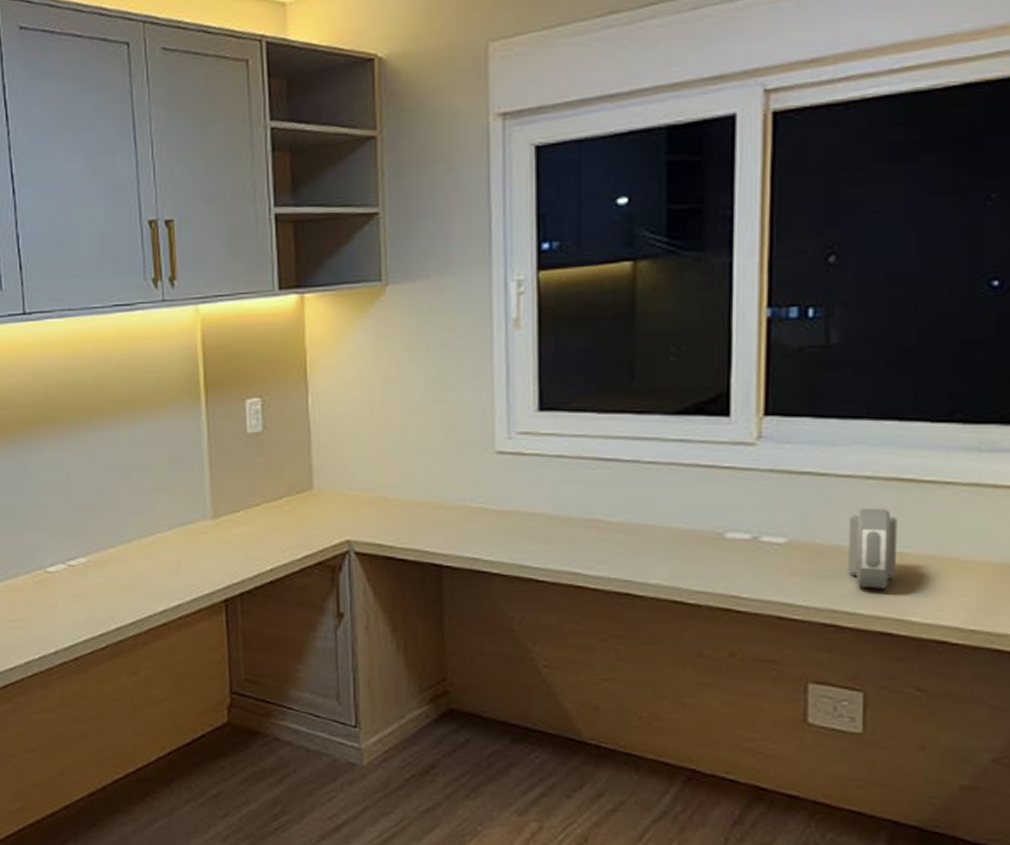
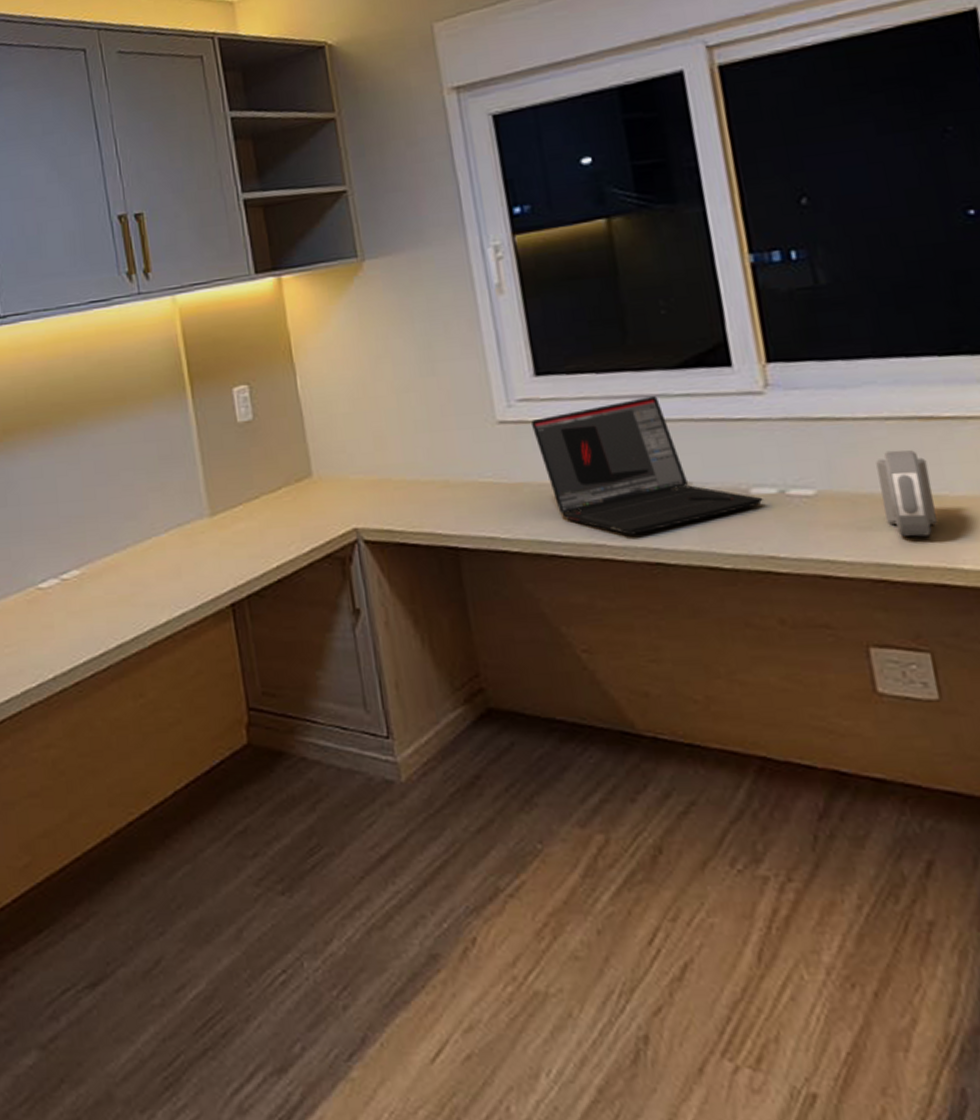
laptop: none [529,439,736,566] -> present [531,396,763,535]

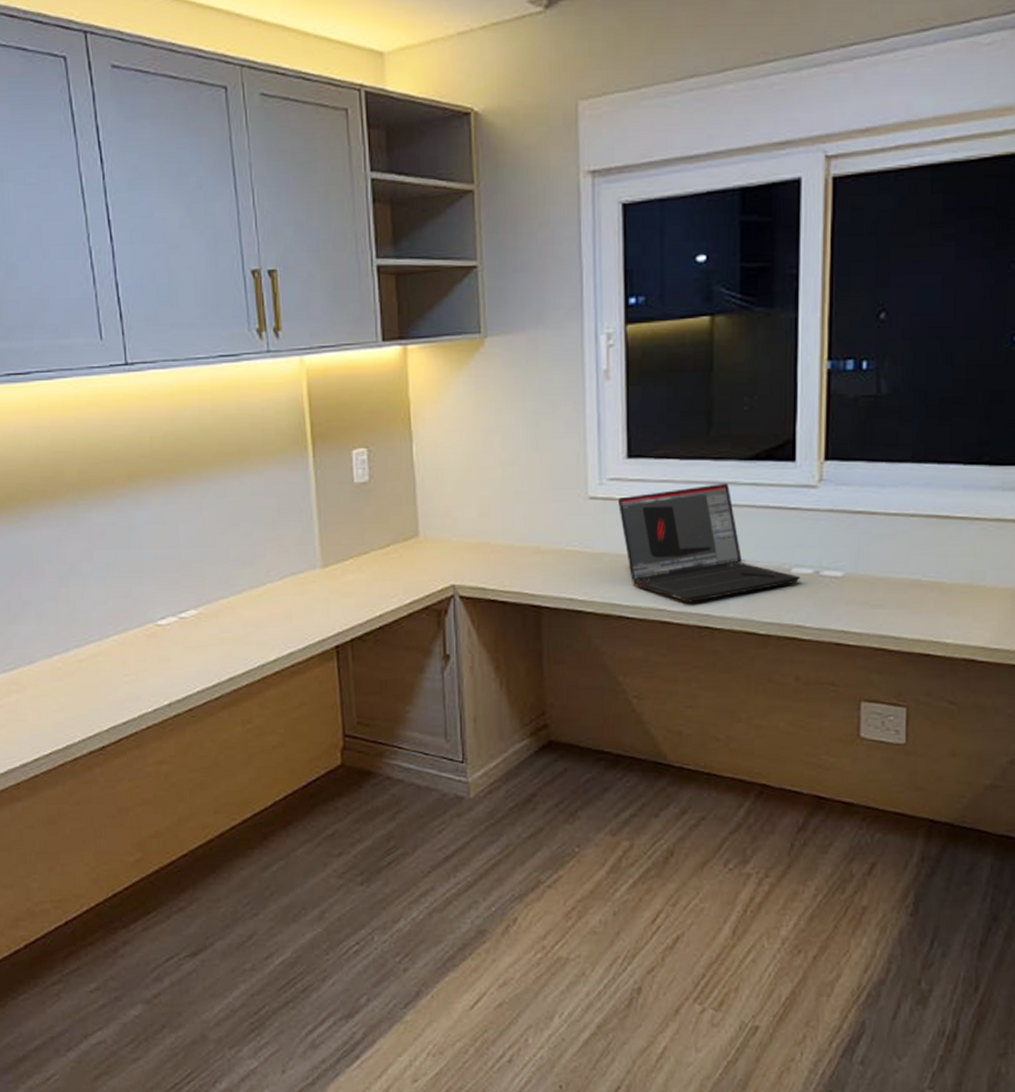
alarm clock: present [876,450,937,537] -> none [894,542,936,615]

